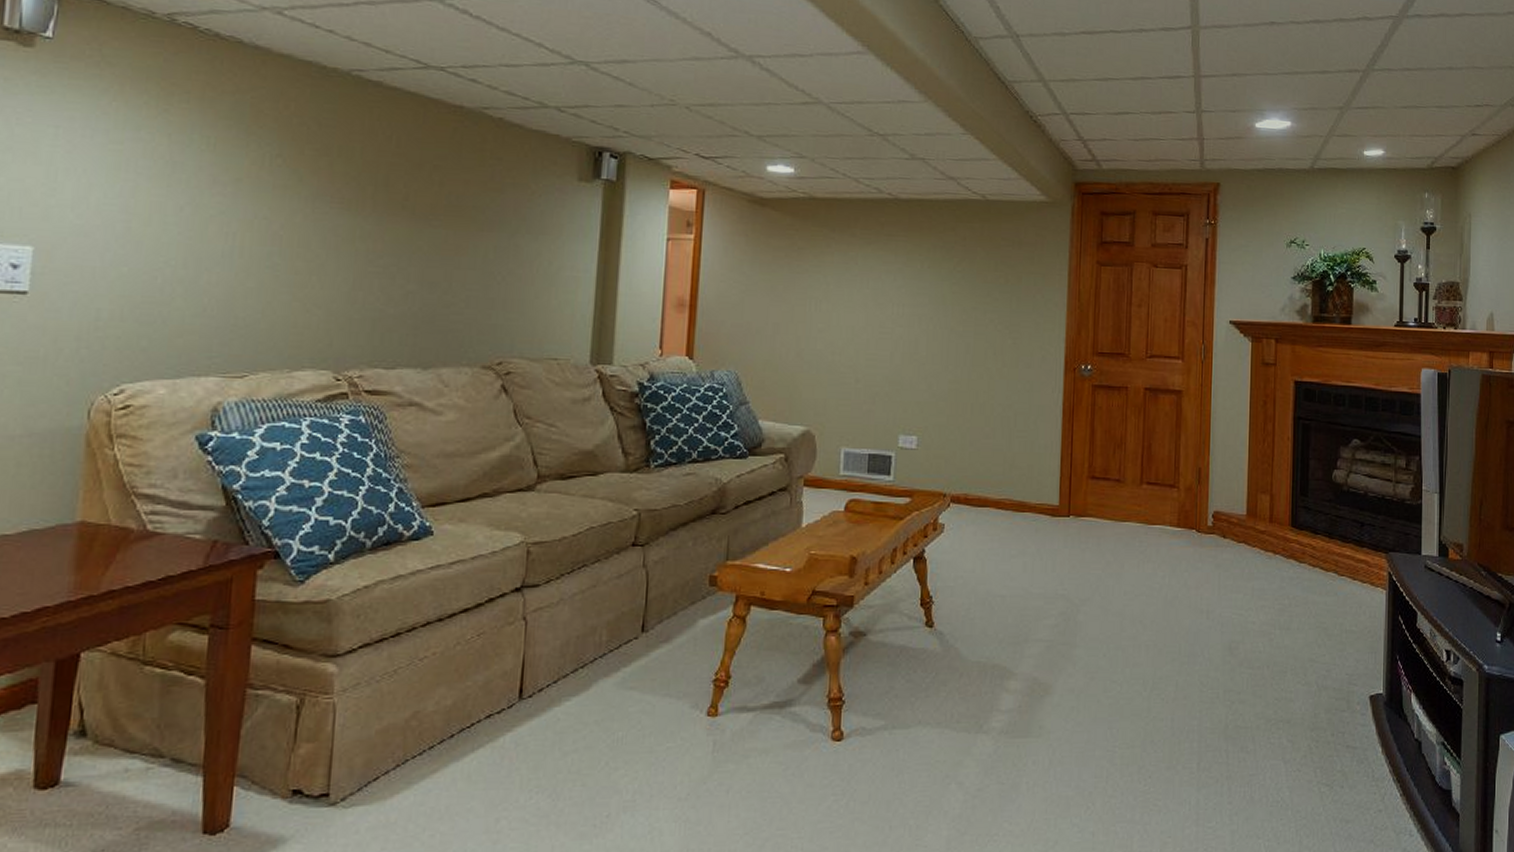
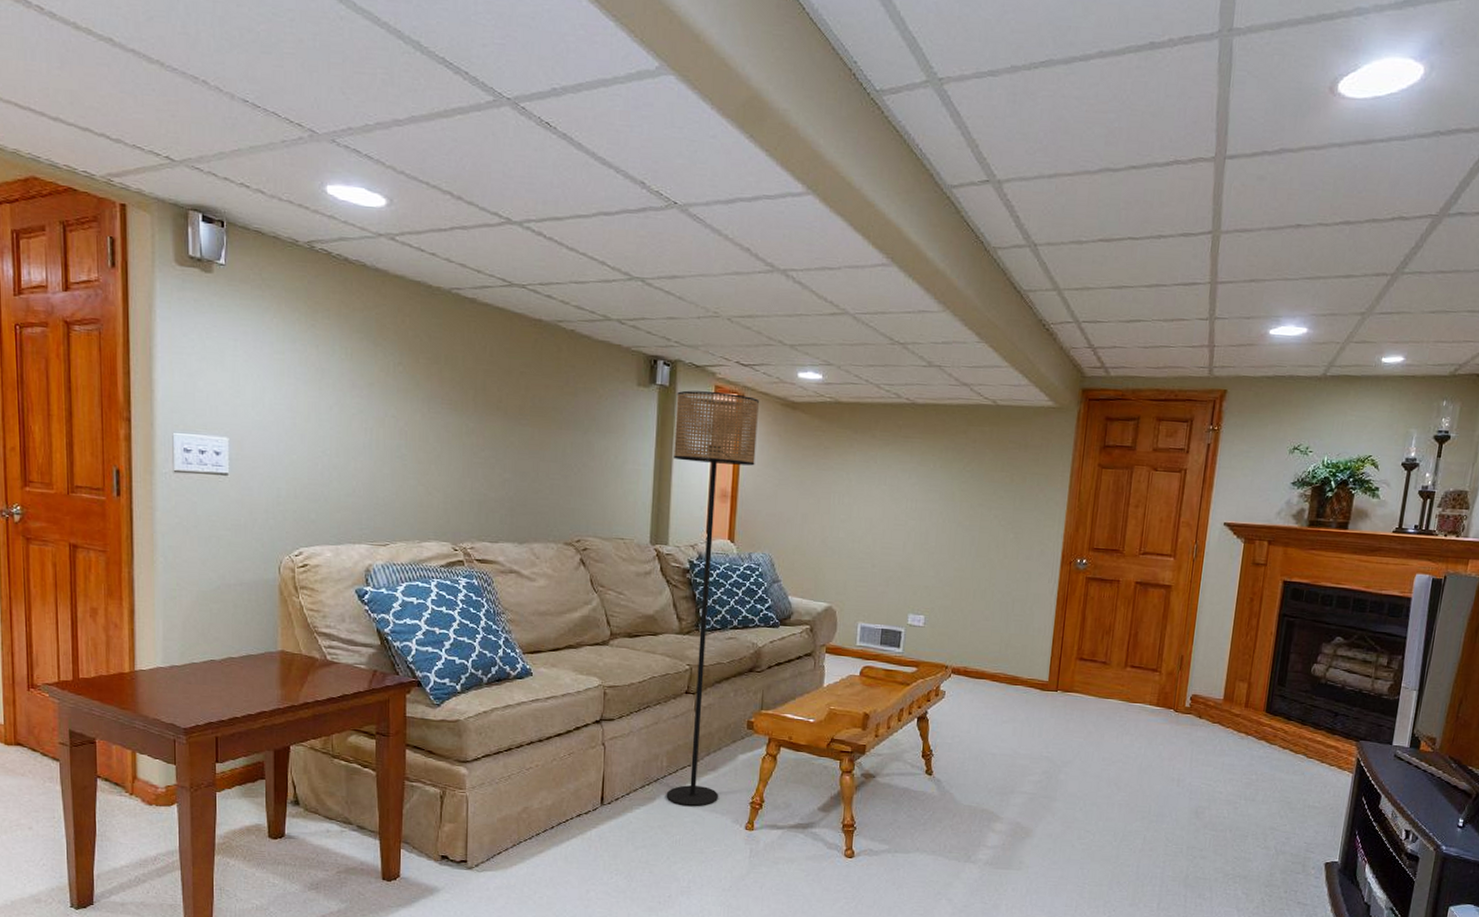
floor lamp: none [605,185,722,692] -> present [666,390,759,807]

